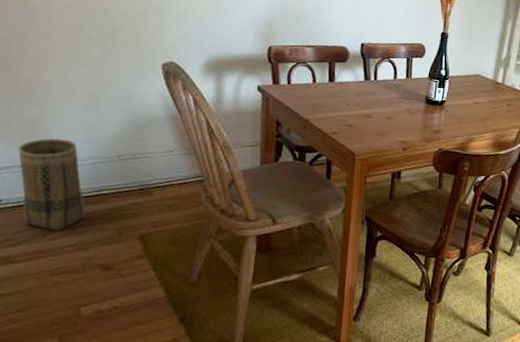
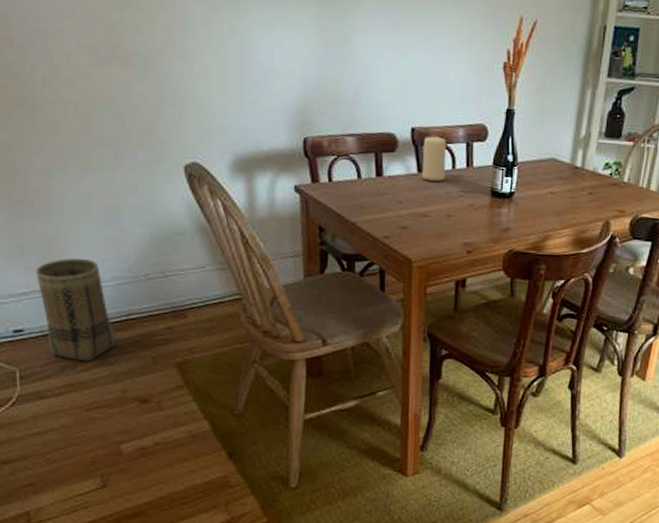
candle: none [368,51,390,89] -> present [422,136,446,181]

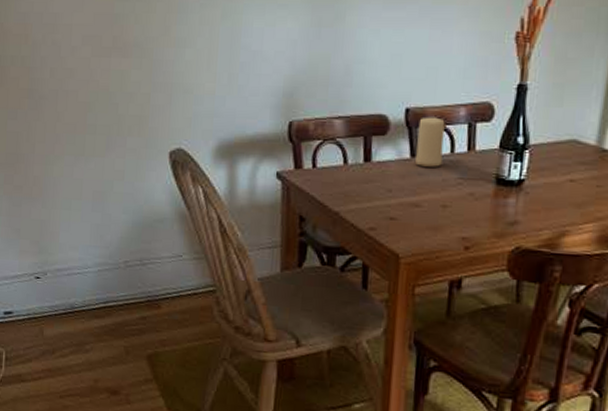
basket: present [36,258,116,362] -> none [28,243,93,348]

